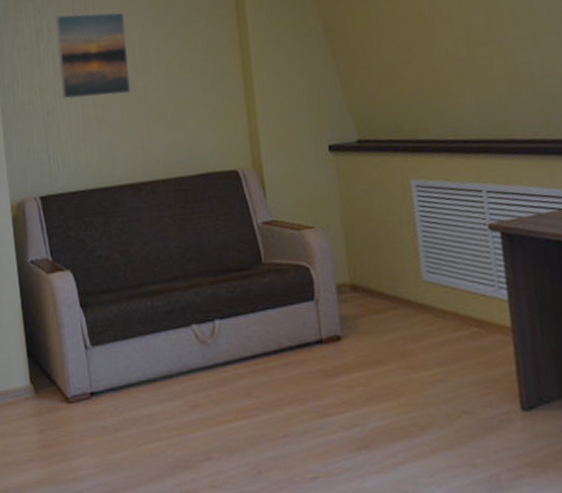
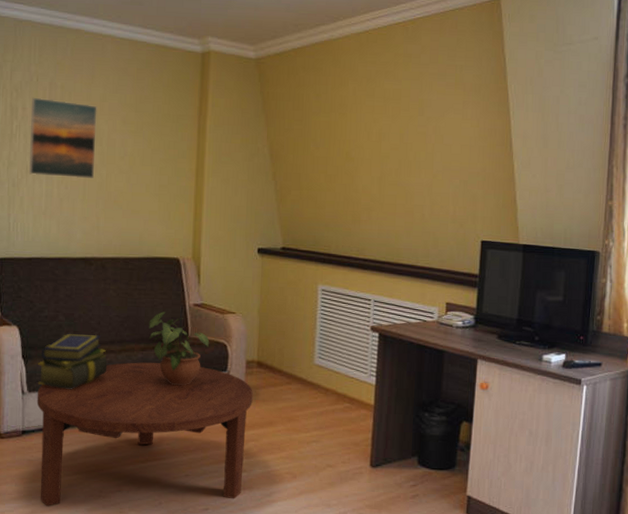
stack of books: none [98,271,175,339] -> present [38,333,108,389]
coffee table: none [101,298,356,482] -> present [36,362,253,506]
potted plant: none [214,235,289,324] -> present [148,311,210,386]

